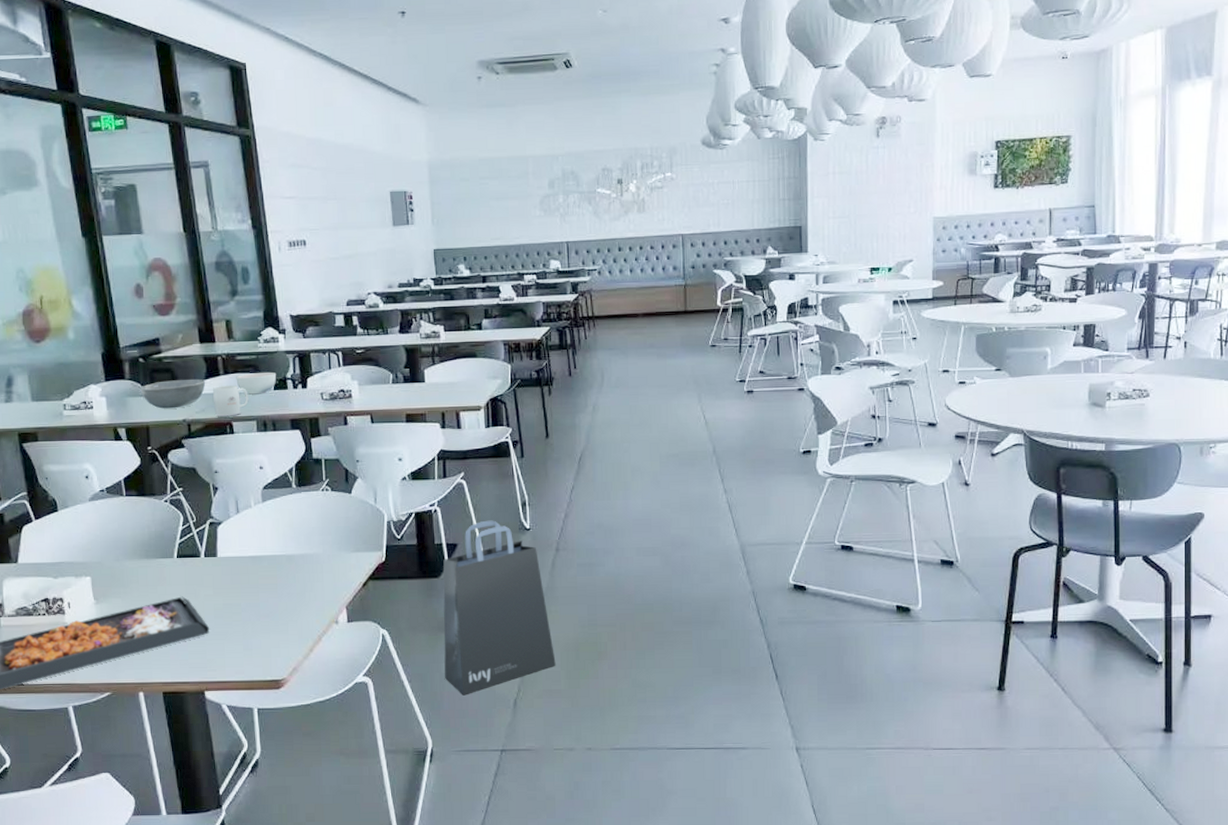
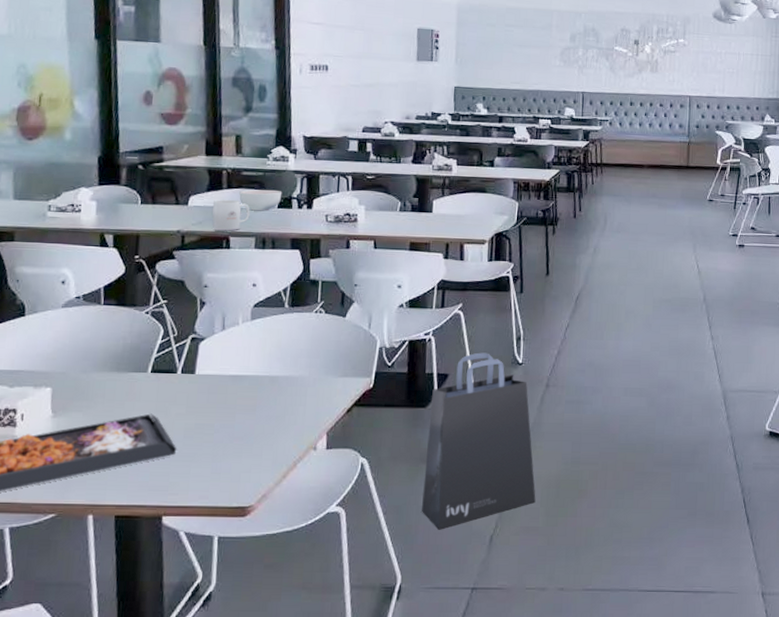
bowl: present [139,378,206,409] -> none [134,189,207,219]

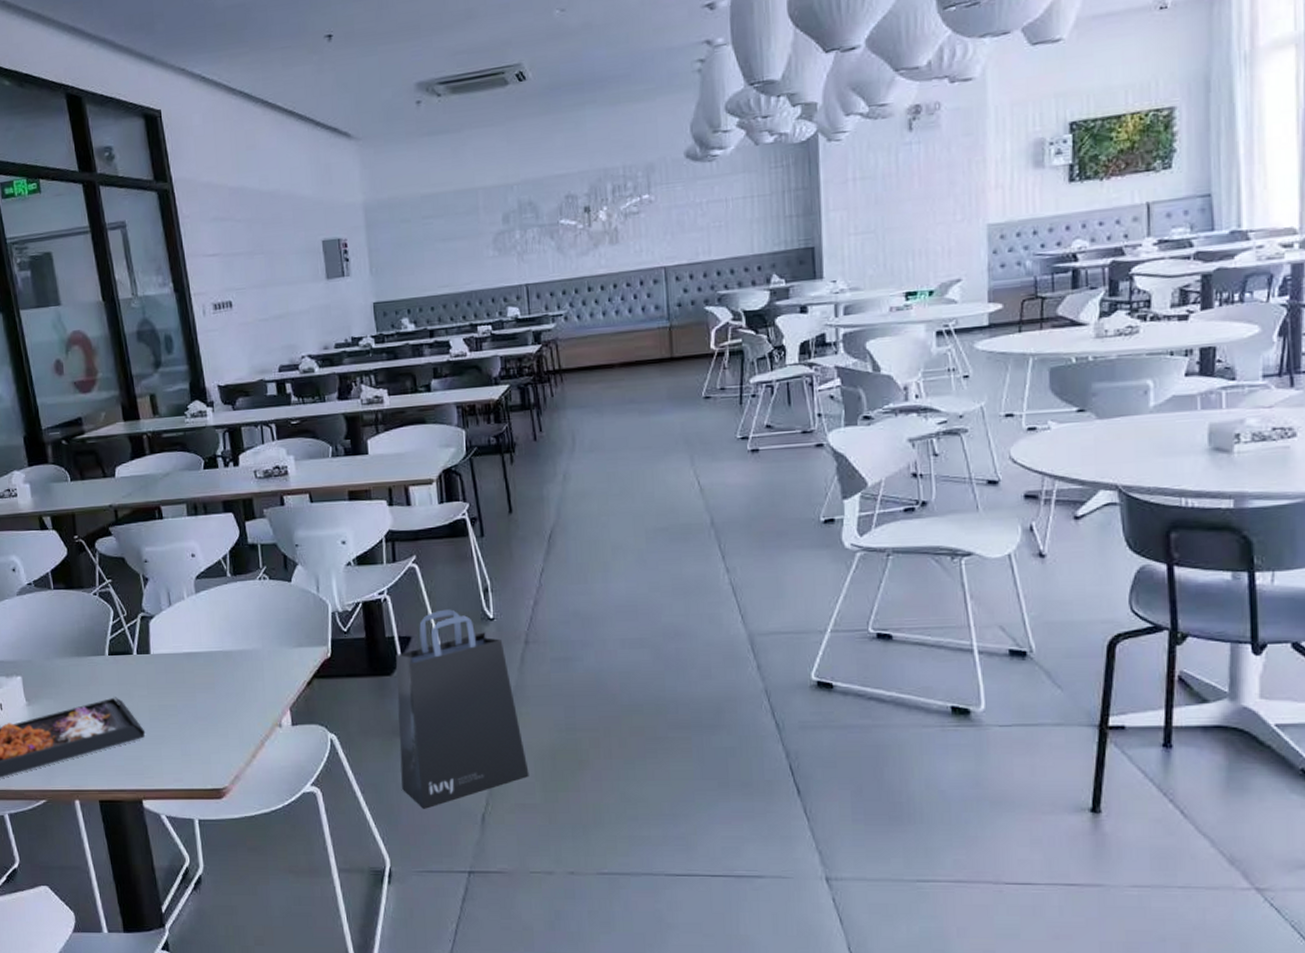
mug: present [211,200,250,231] -> none [138,466,177,501]
bowl: present [239,189,282,212] -> none [163,449,206,475]

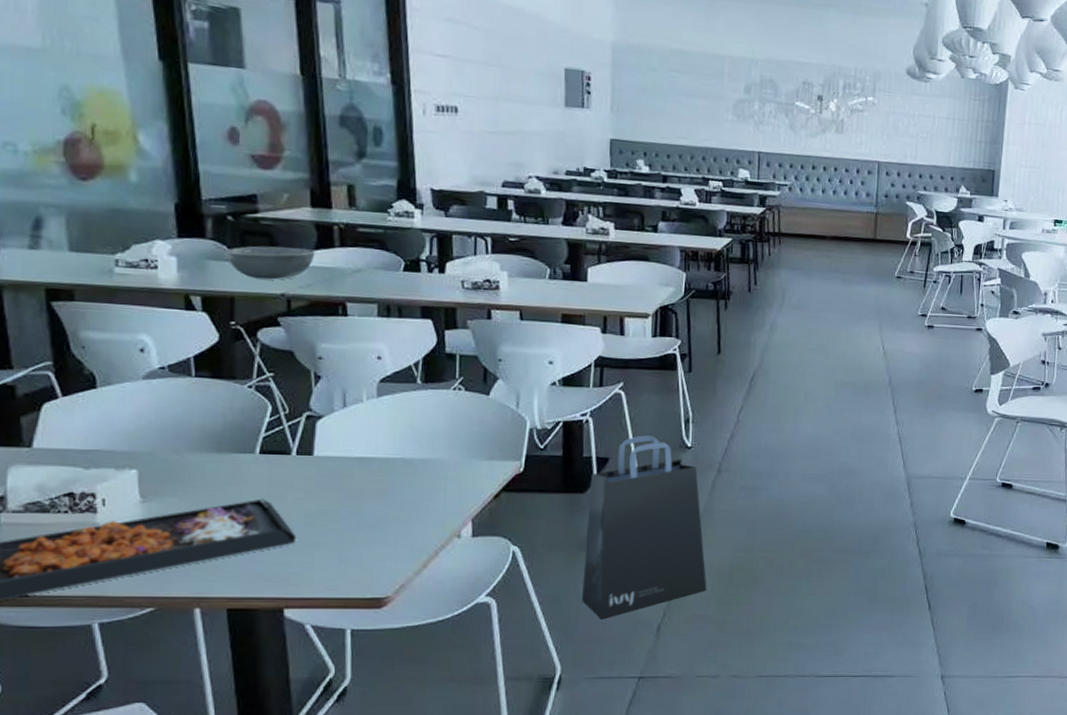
bowl: none [62,460,132,494] -> present [224,245,315,280]

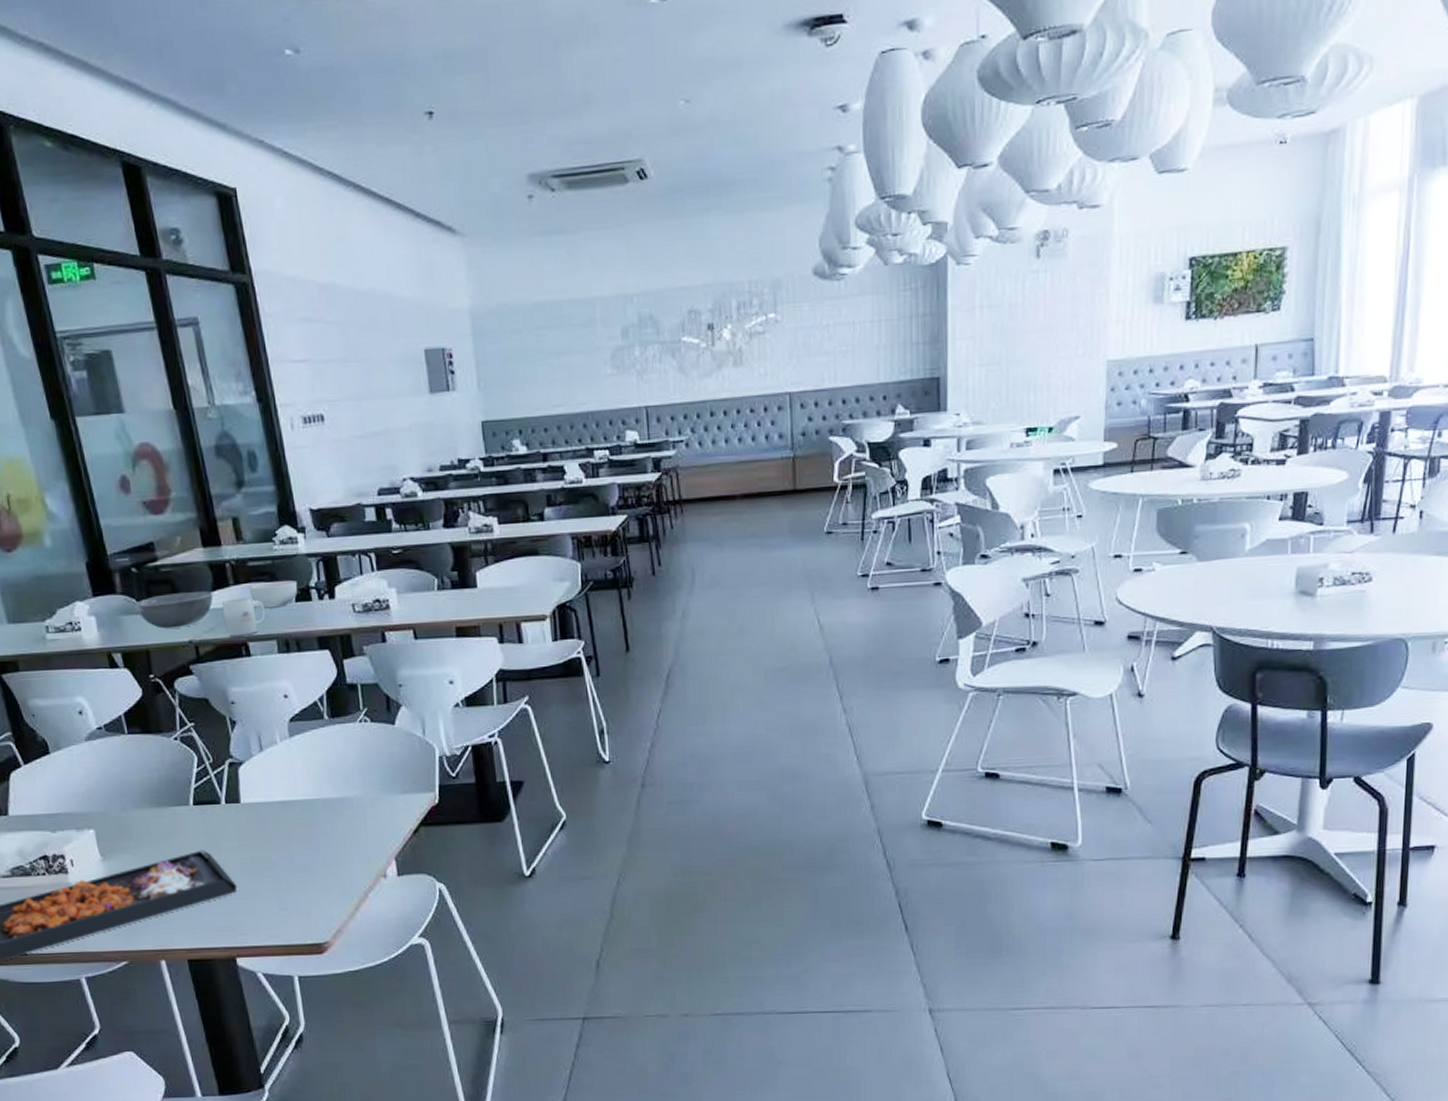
mug: none [322,259,370,296] -> present [221,598,266,636]
bowl: none [355,249,408,275] -> present [249,580,298,608]
shopping bag: present [582,435,707,619] -> none [507,752,645,957]

